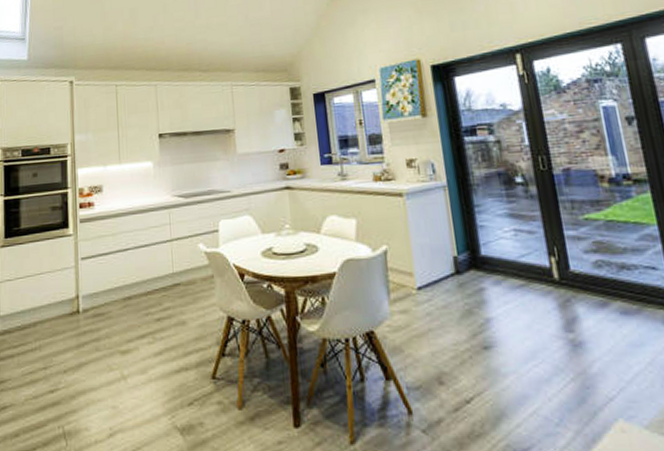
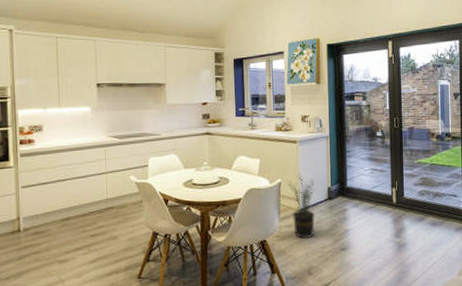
potted plant: none [393,236,442,330] -> present [286,172,315,238]

